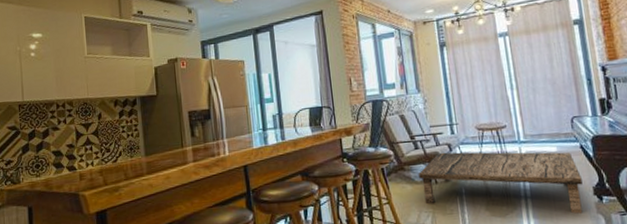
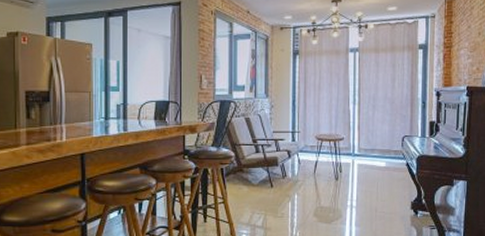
coffee table: present [419,152,583,214] -> none [256,158,403,225]

